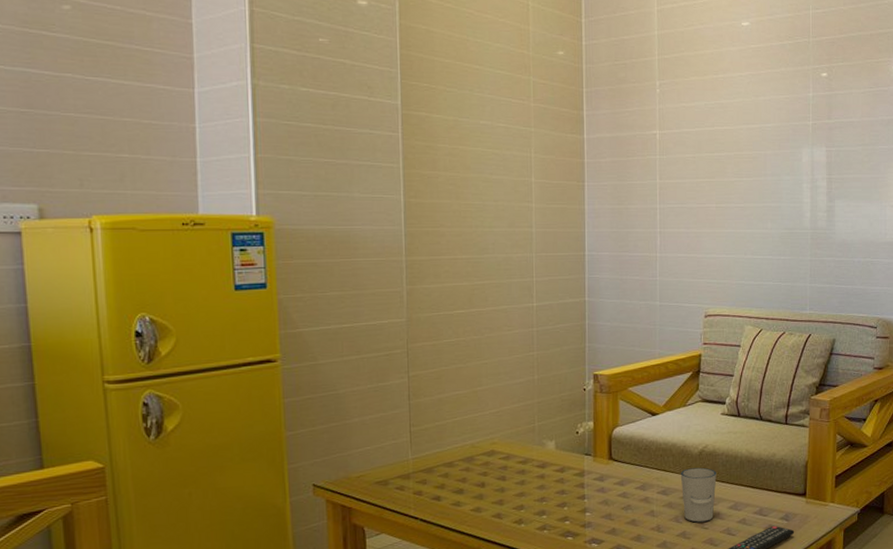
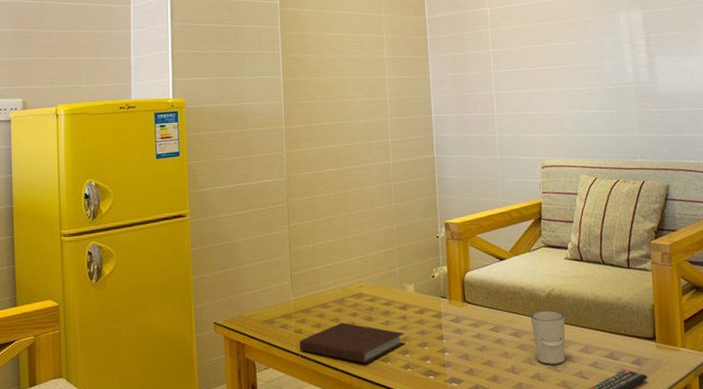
notebook: none [418,482,542,526] -> present [299,322,405,364]

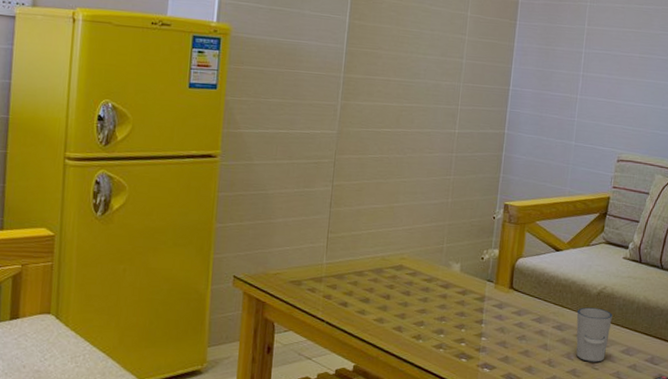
notebook: present [299,322,405,364] -> none [325,293,442,339]

